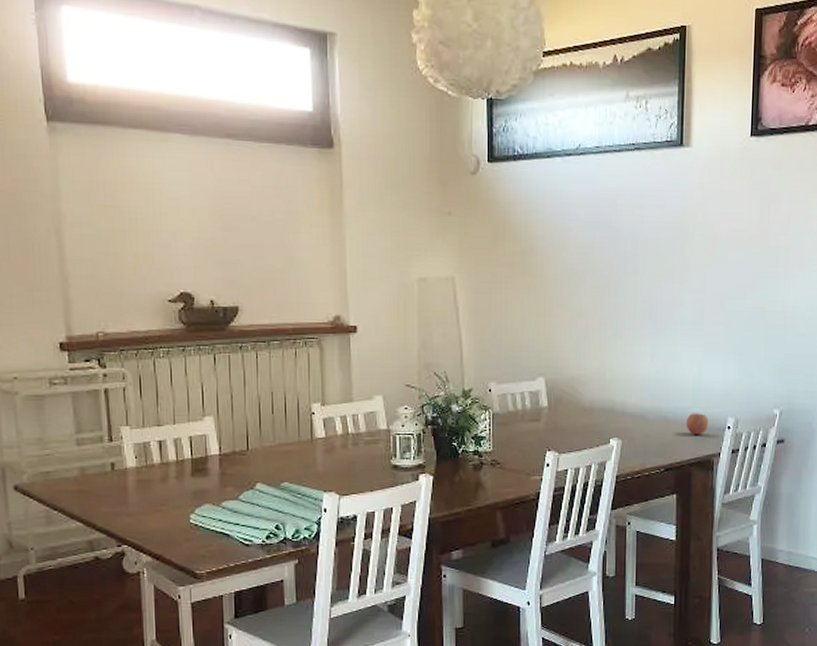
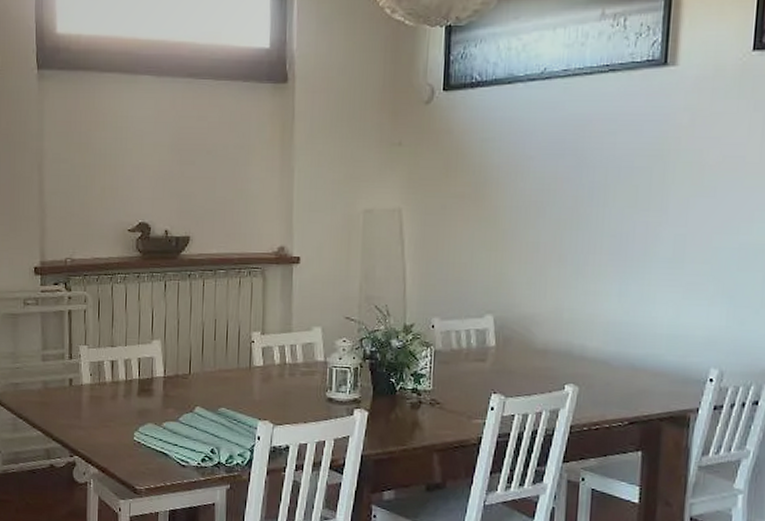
fruit: present [686,413,709,435] -> none [657,361,686,387]

